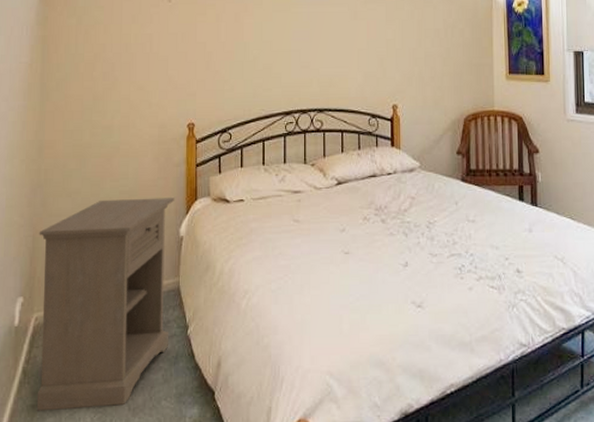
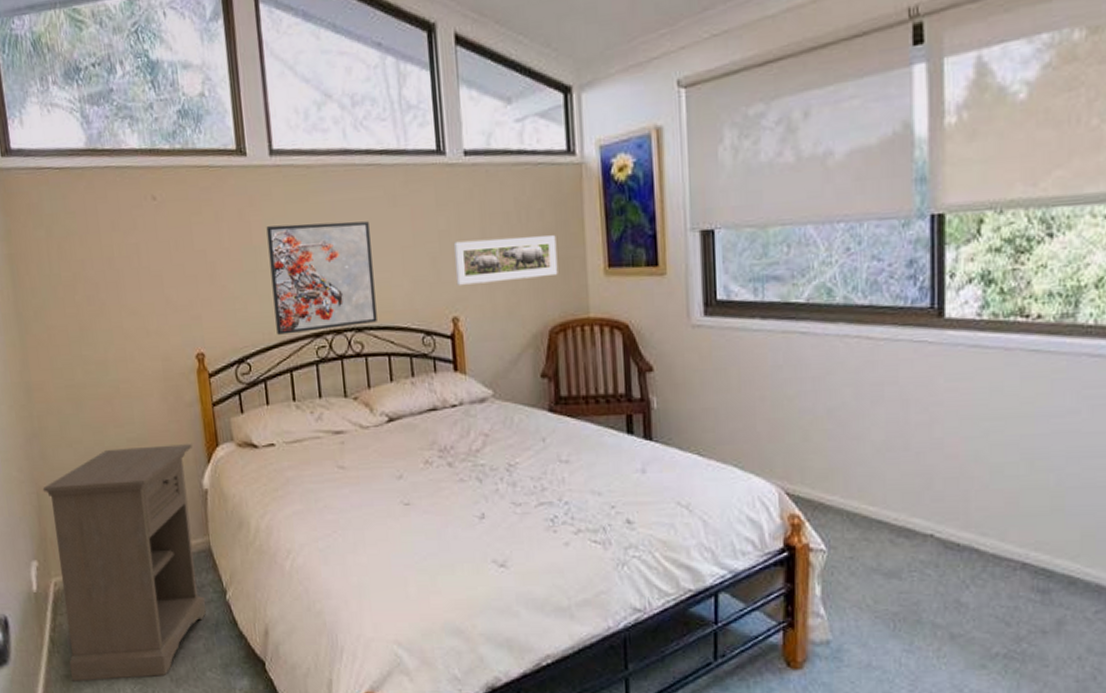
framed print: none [255,27,335,112] -> present [266,221,377,335]
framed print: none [397,47,473,82] -> present [453,235,558,286]

